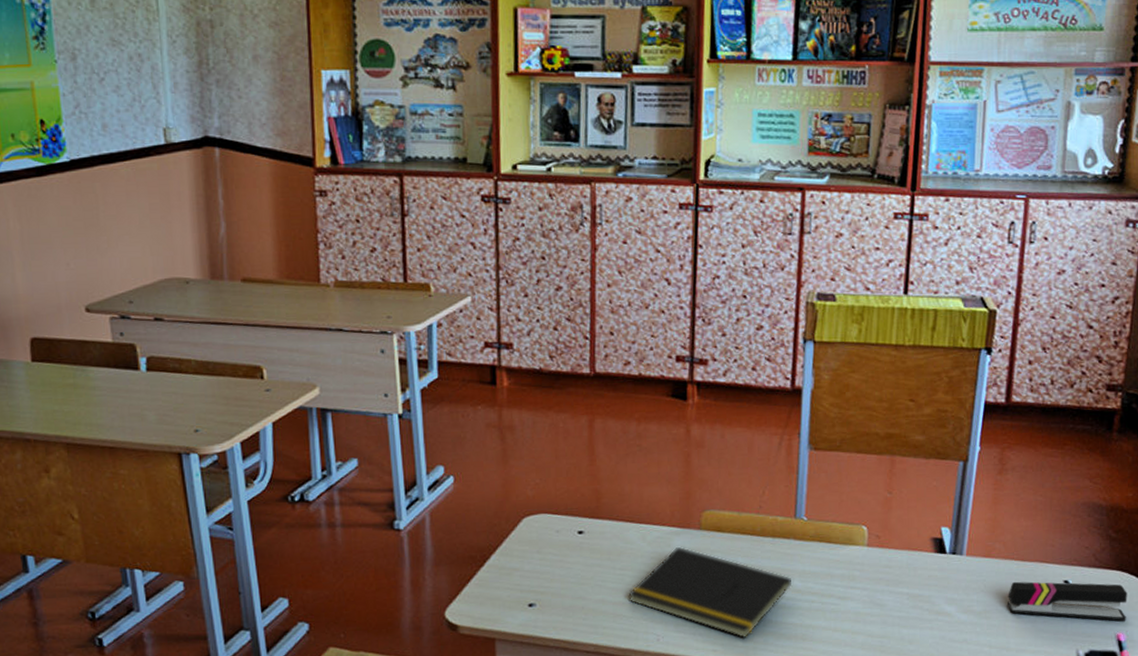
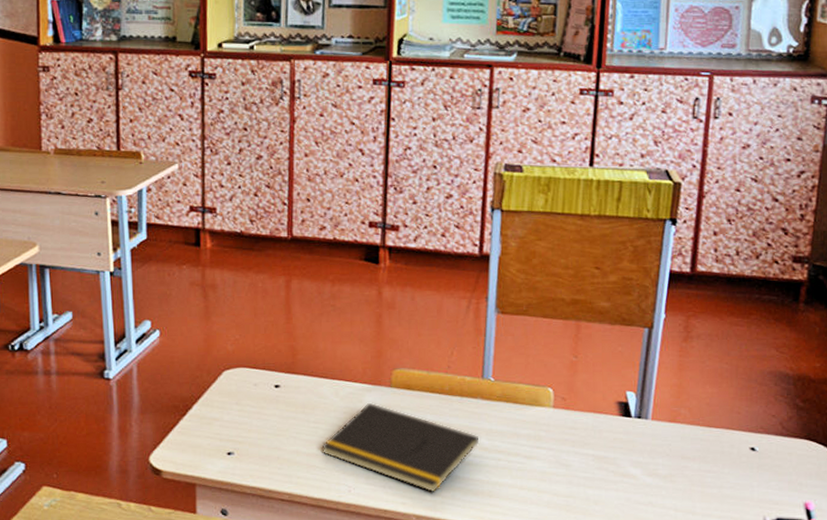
stapler: present [1008,581,1127,622] -> none [693,447,816,490]

